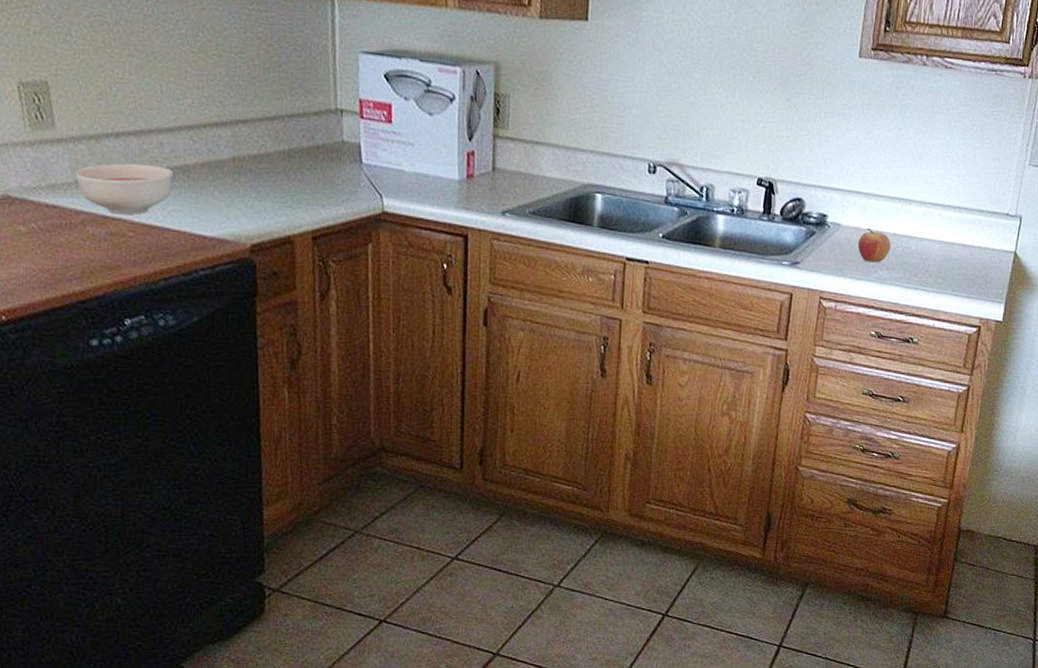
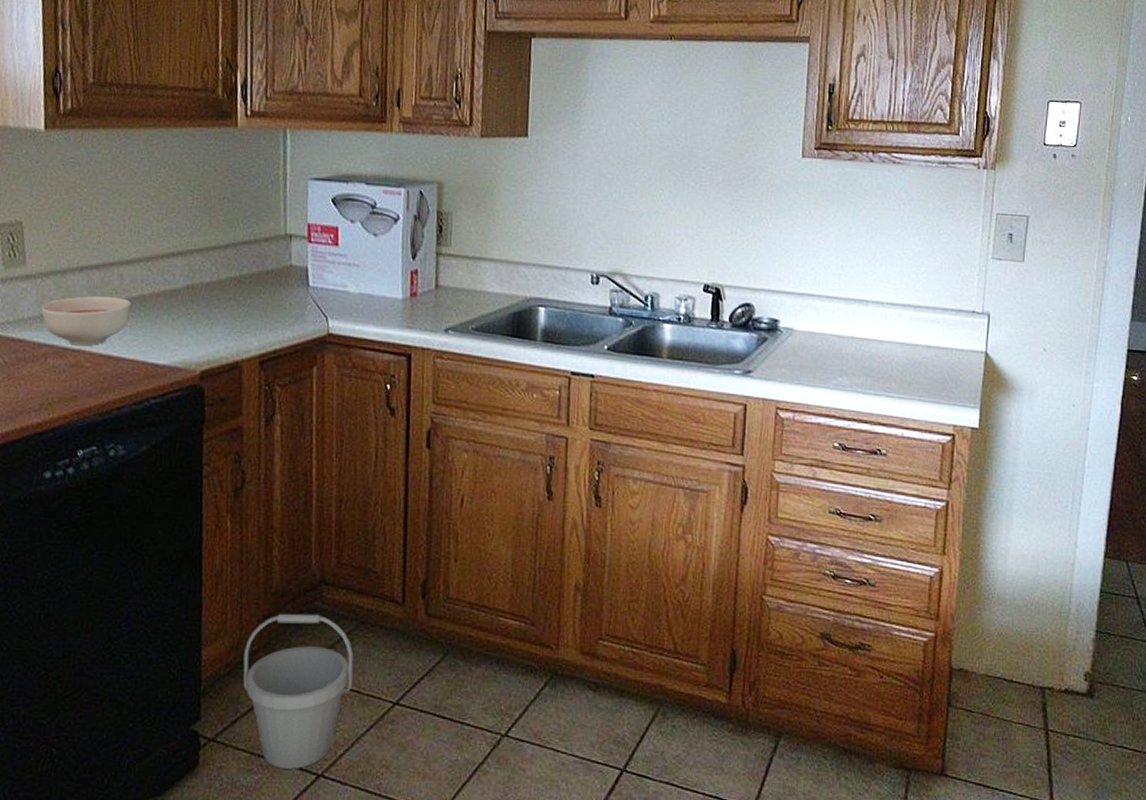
bucket: none [305,477,414,615] -> present [243,613,354,769]
fruit: present [857,227,891,263] -> none [813,331,849,369]

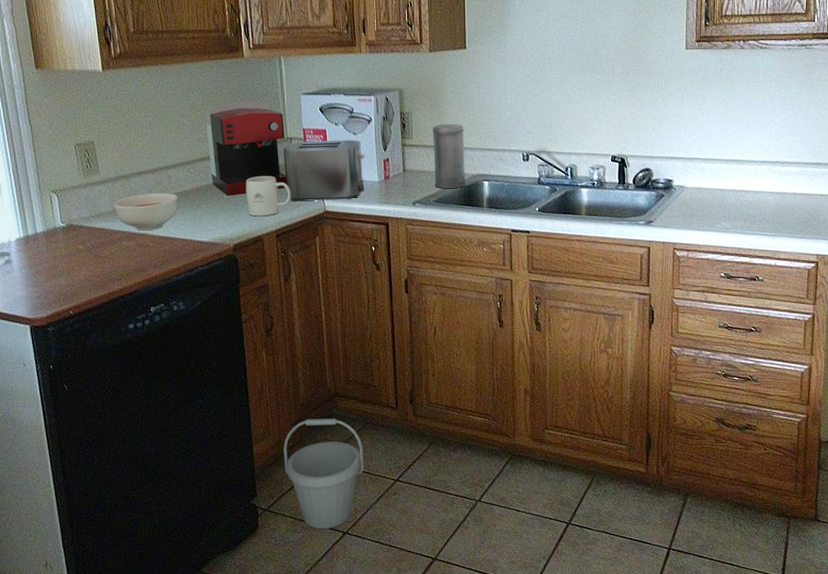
coffee maker: none [178,182,284,306] -> present [205,101,287,195]
mug: none [223,282,285,336] -> present [245,176,291,217]
toaster: none [278,240,387,321] -> present [283,140,365,202]
canister: none [475,229,518,315] -> present [432,123,466,189]

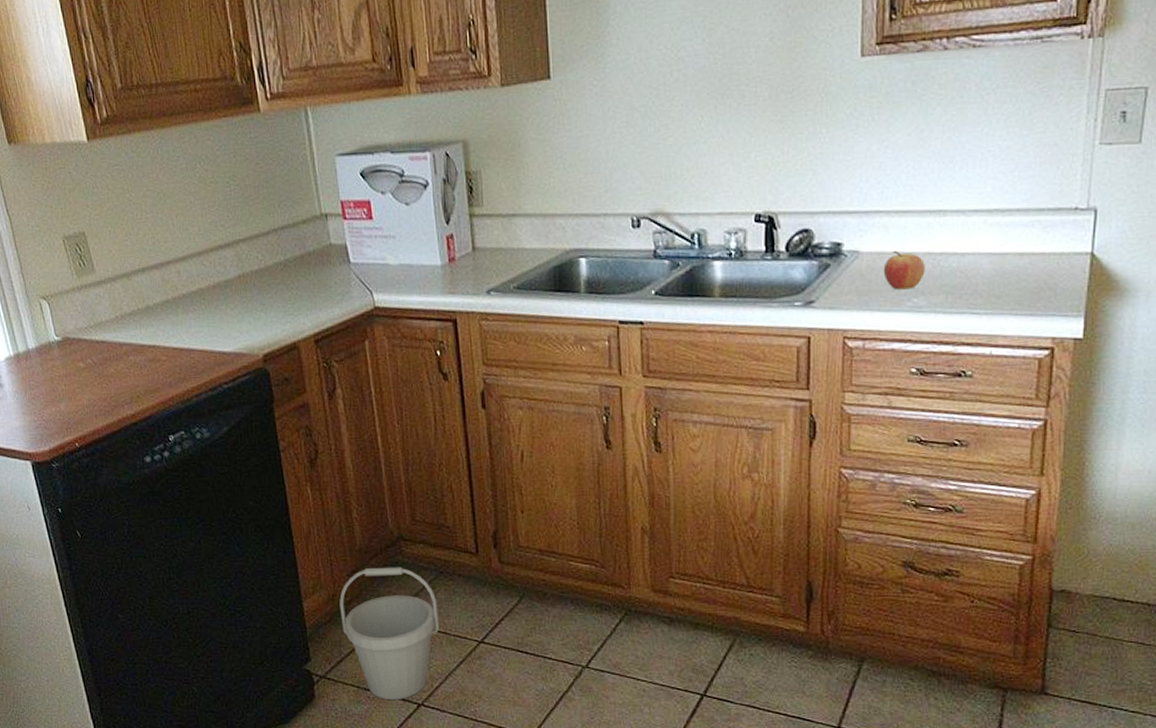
bowl: present [113,193,178,231] -> none [115,293,193,342]
coffee maker: present [205,101,287,195] -> none [216,168,324,293]
mug: present [245,176,291,217] -> none [272,265,331,318]
toaster: present [283,140,365,202] -> none [317,212,423,297]
canister: present [432,123,466,189] -> none [508,182,557,271]
fruit: none [701,187,730,216] -> present [883,250,925,290]

